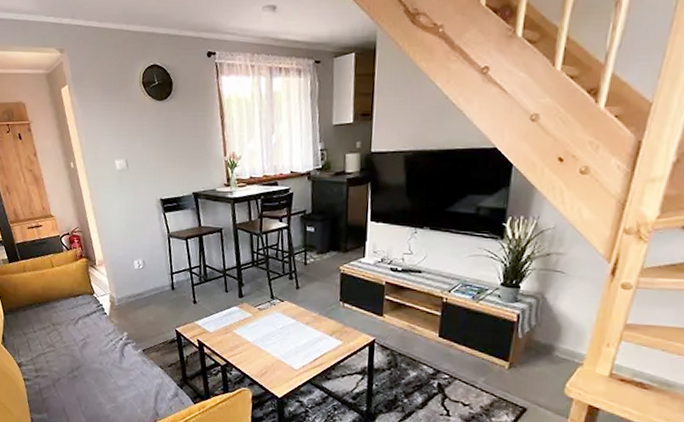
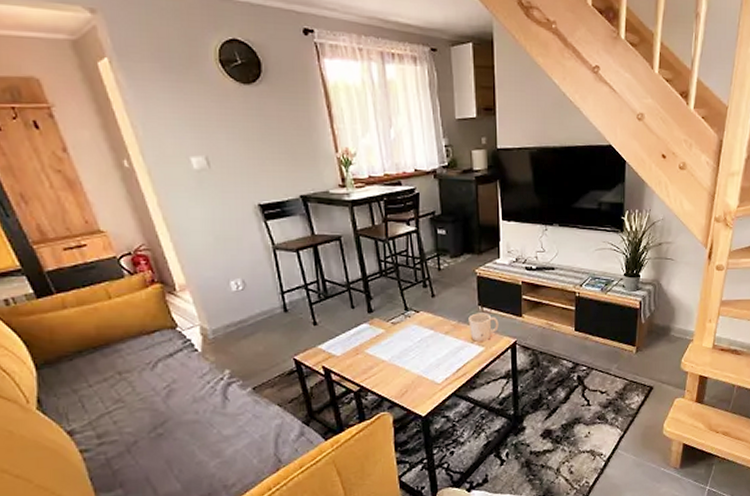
mug: none [329,308,359,336] -> present [468,313,499,342]

